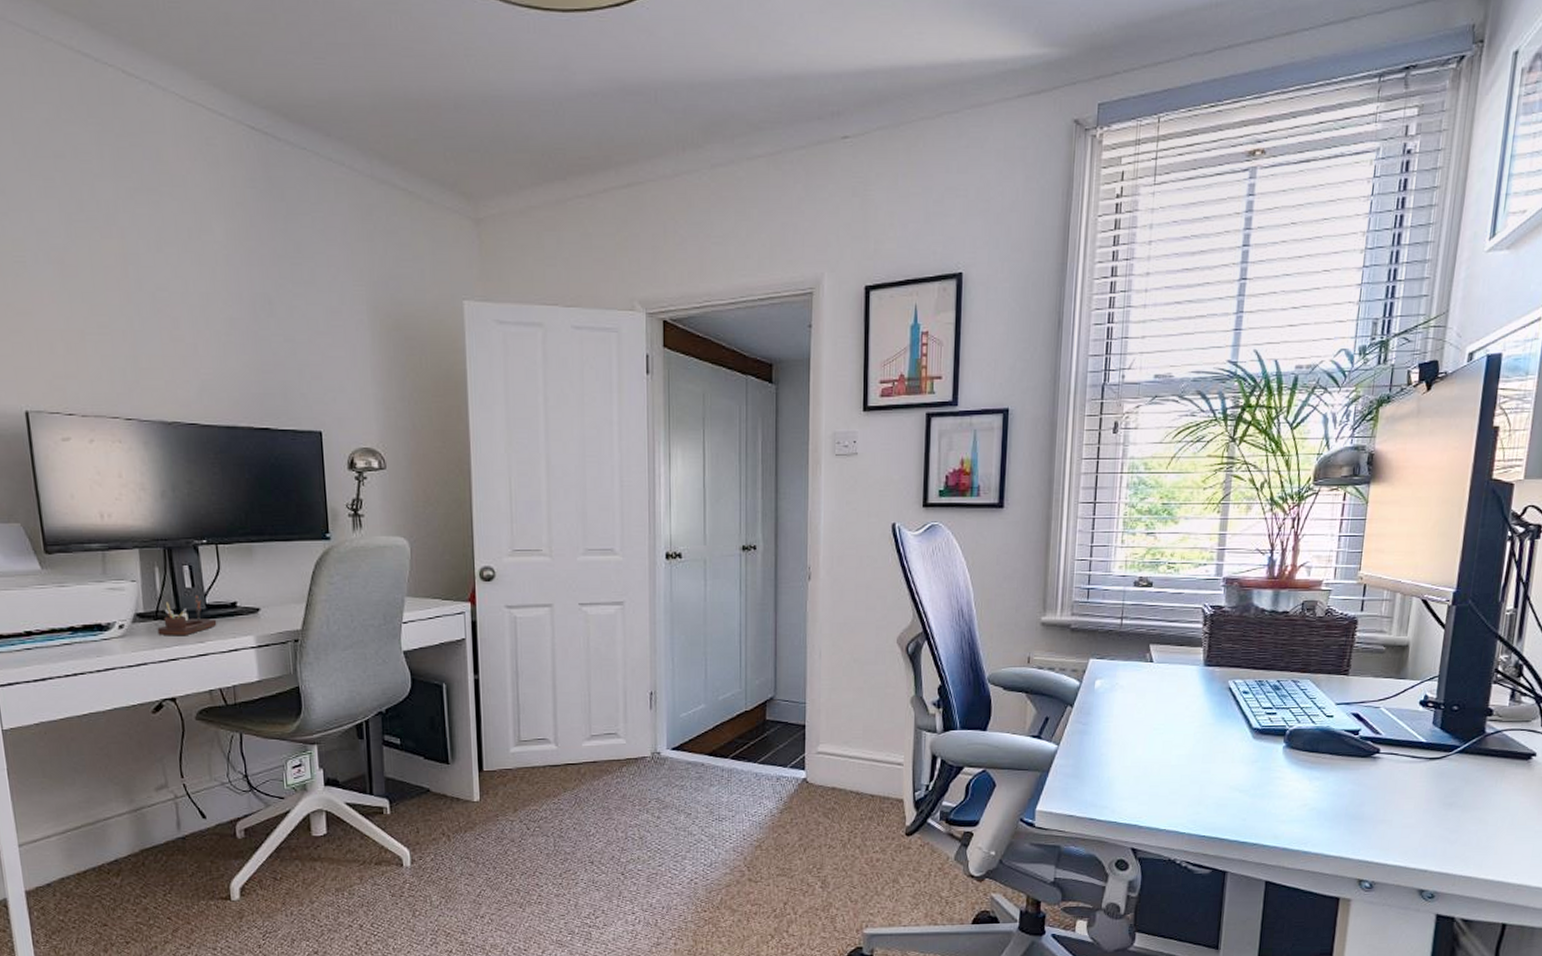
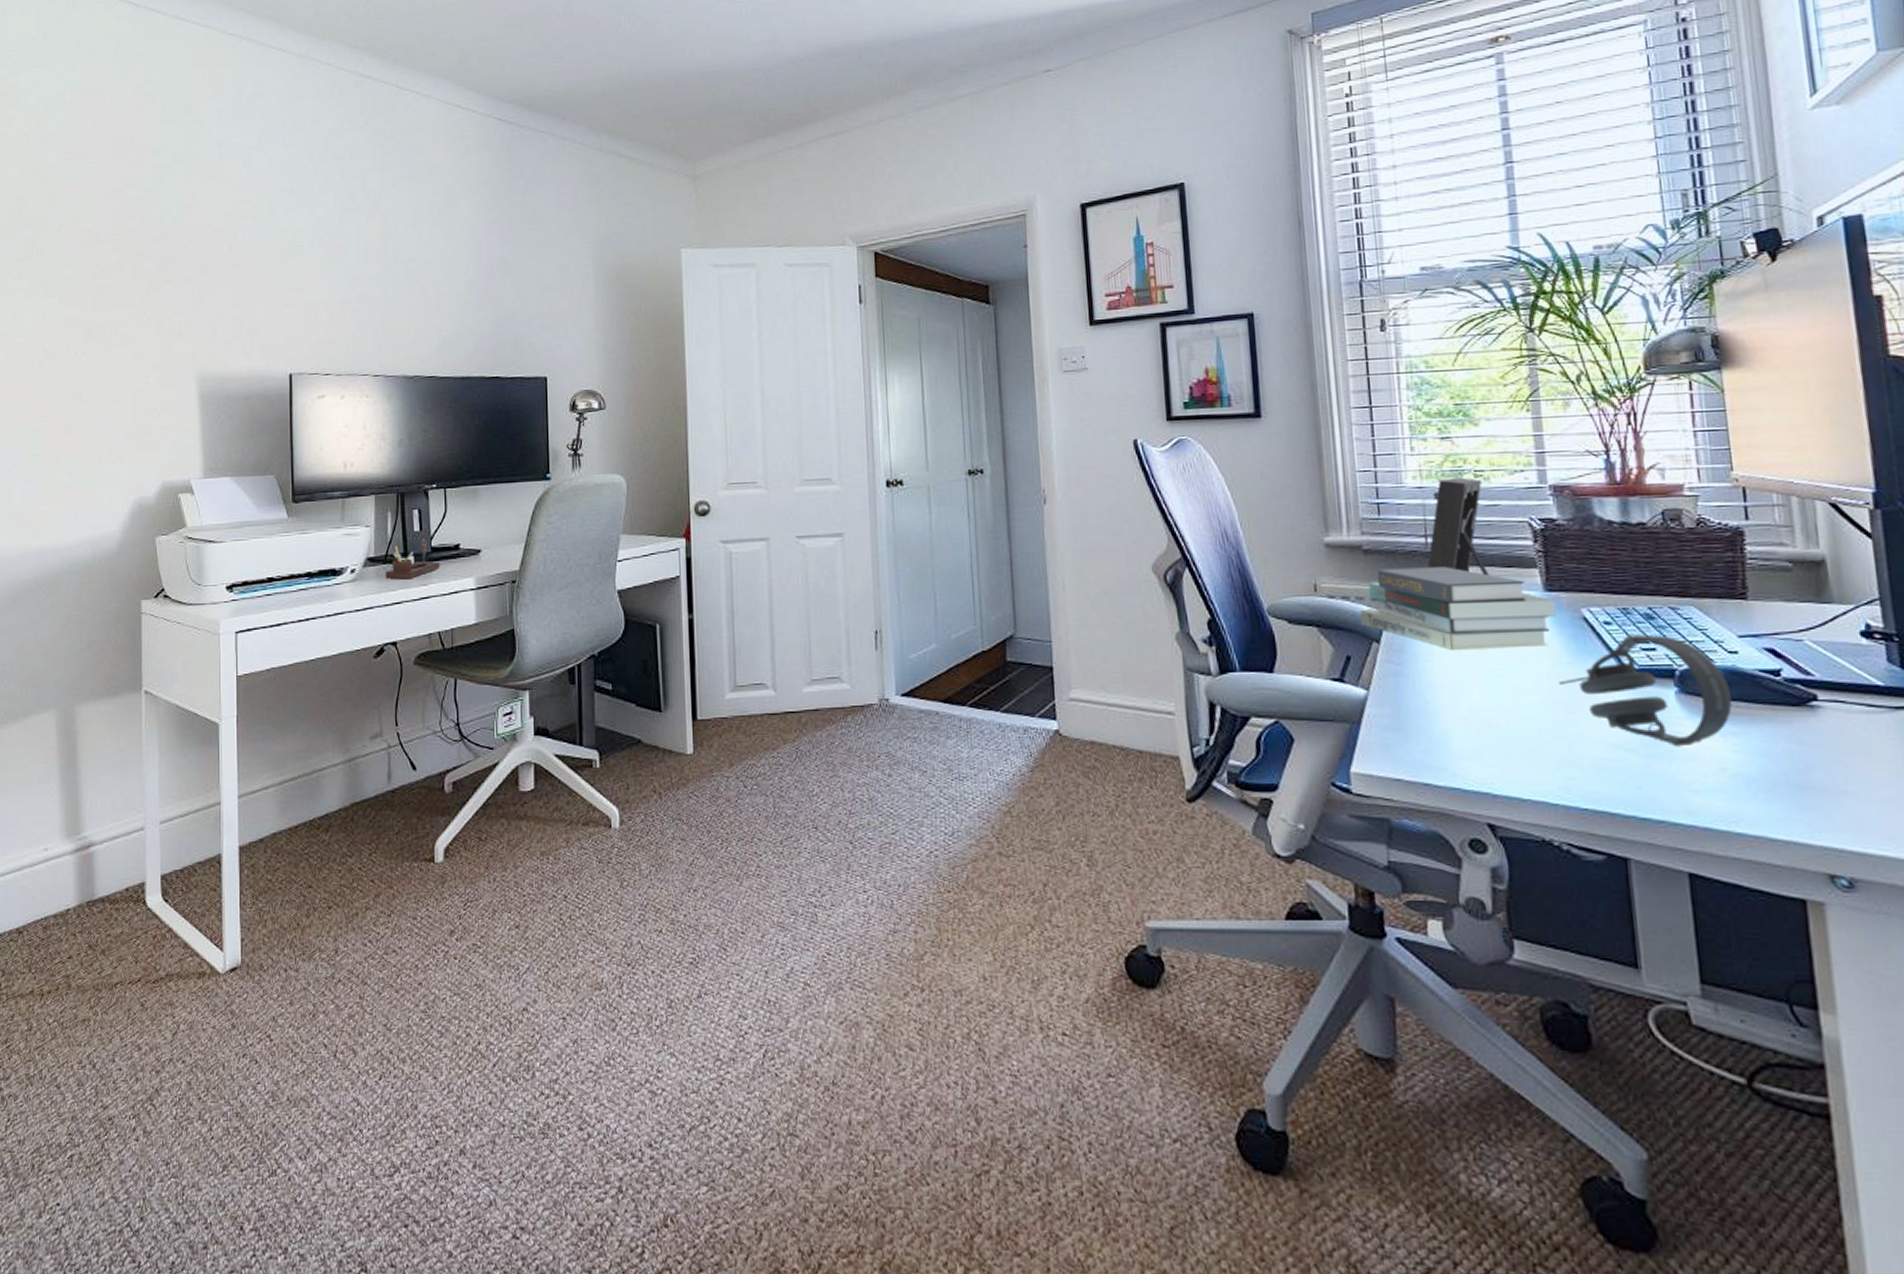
books: none [1061,644,1210,713] -> present [1360,567,1556,650]
picture frame: none [1120,568,1172,653] -> present [1428,477,1490,576]
headphones: none [1202,702,1322,789] -> present [1559,635,1732,747]

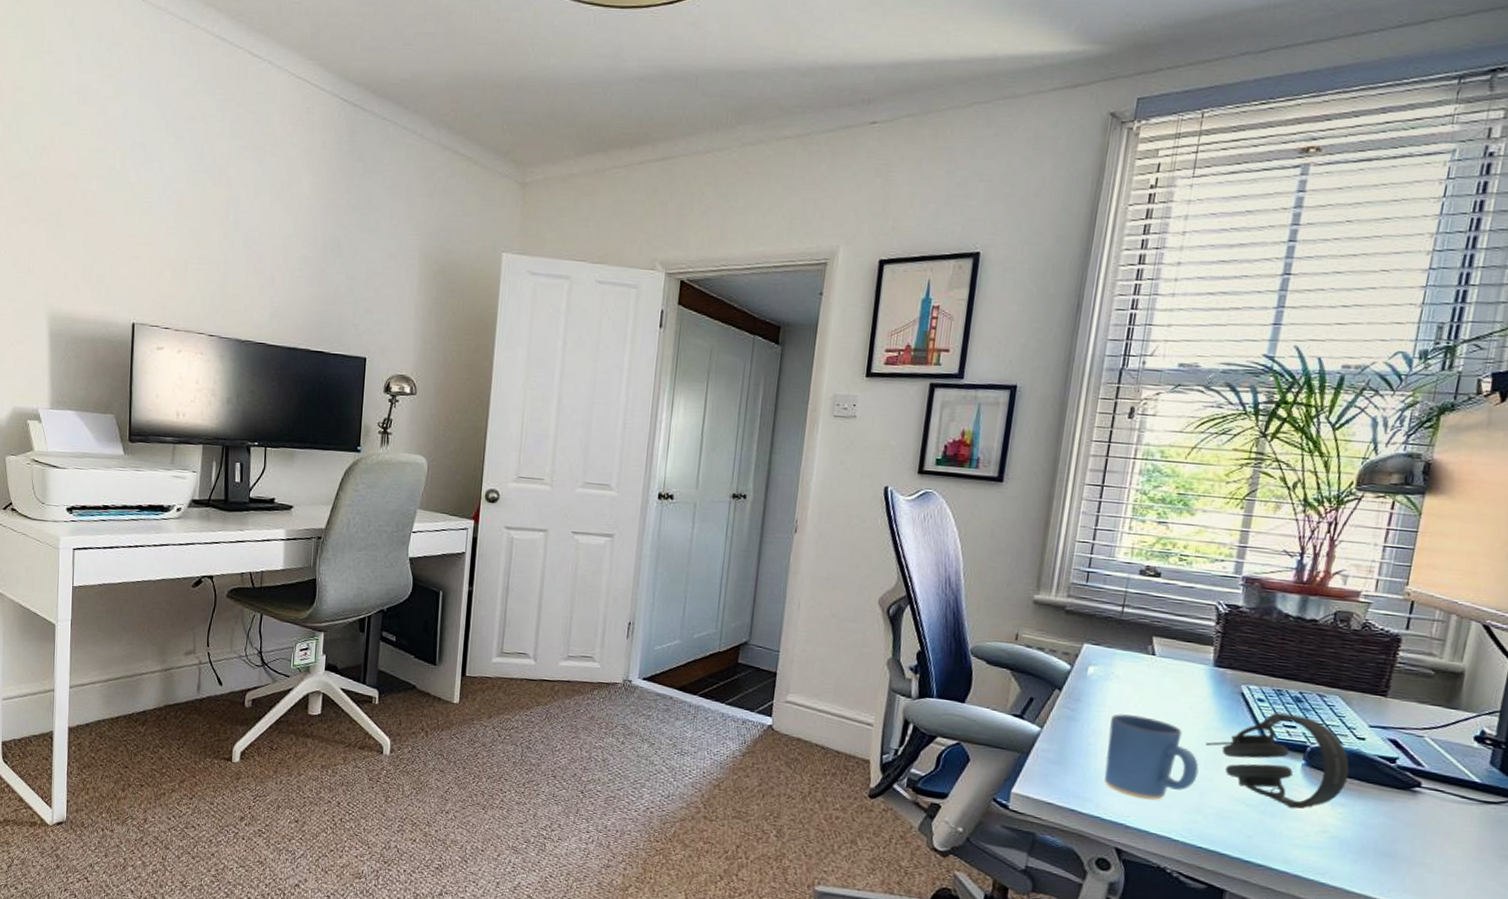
desk organizer: present [385,539,440,580] -> none [207,490,256,524]
books: present [1360,567,1556,650] -> none [1049,628,1221,712]
picture frame: present [1428,477,1490,576] -> none [1119,558,1184,647]
mug: none [1444,660,1560,758] -> present [1104,714,1199,800]

